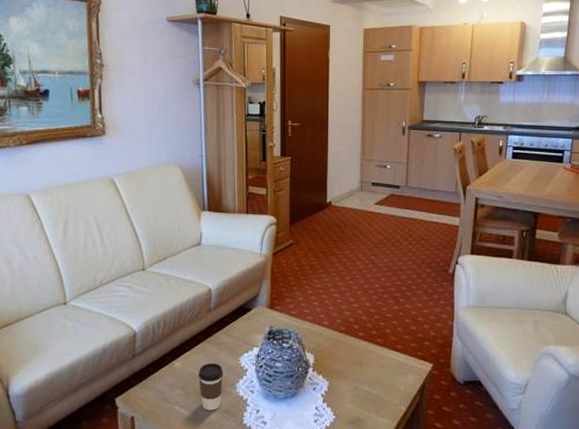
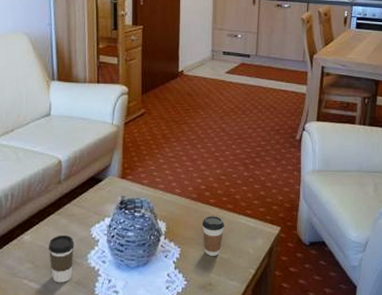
coffee cup: none [350,350,374,391] -> present [201,216,224,256]

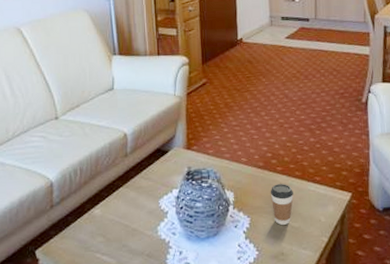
coffee cup: present [48,234,74,283] -> none [118,207,144,256]

